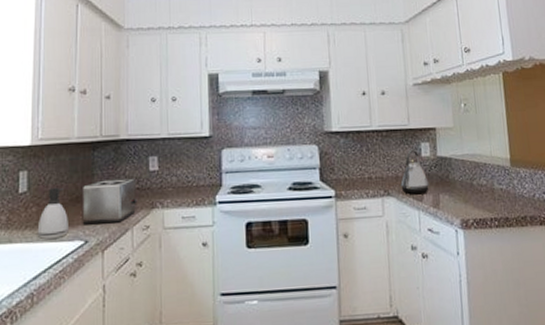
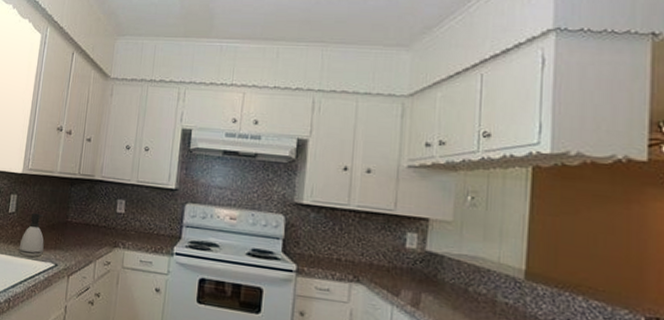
toaster: present [82,178,137,225] -> none [55,213,103,255]
kettle: present [400,149,430,195] -> none [374,237,411,290]

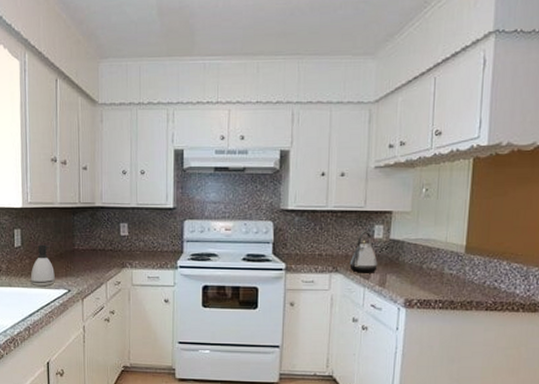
kettle: none [374,237,411,290] -> present [349,230,379,273]

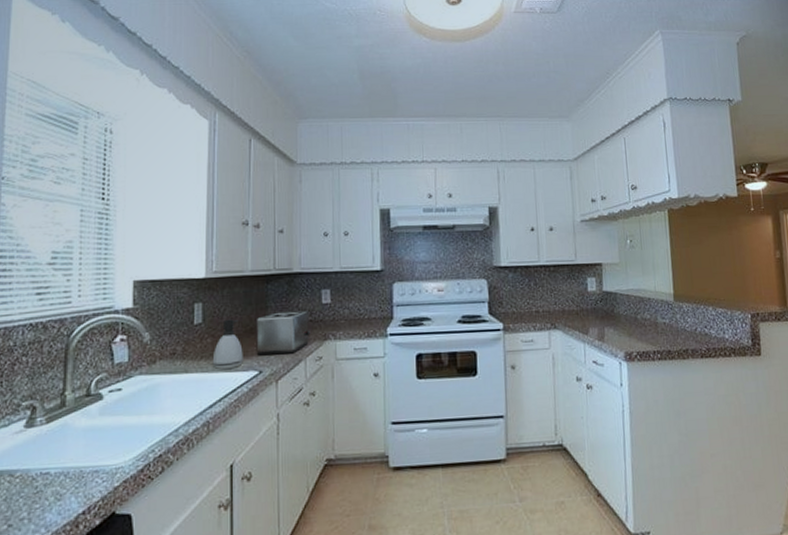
toaster: none [64,241,110,279] -> present [256,310,310,356]
kettle: present [349,230,379,273] -> none [567,284,596,328]

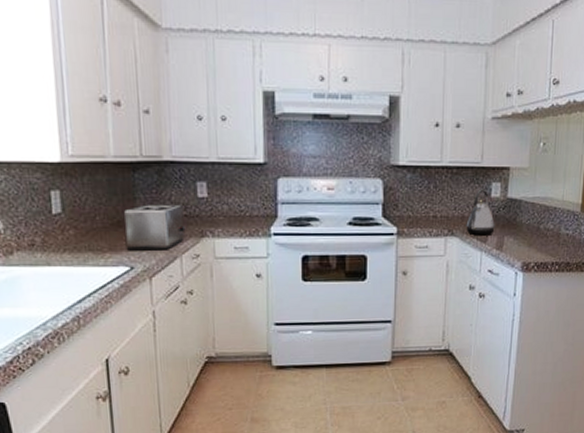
soap dispenser: present [212,319,243,371] -> none [77,210,112,266]
kettle: none [567,284,596,328] -> present [466,189,496,236]

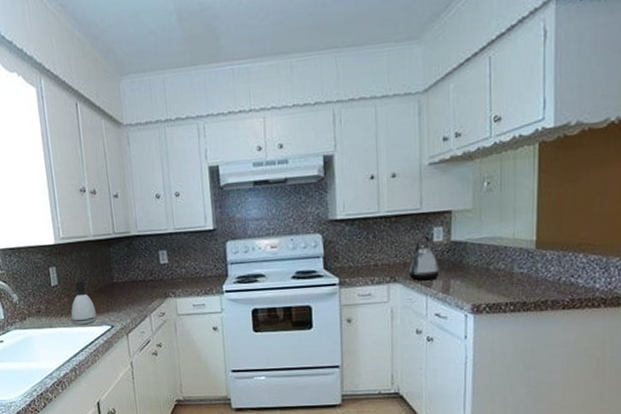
soap dispenser: none [77,210,112,266] -> present [71,280,97,326]
toaster: present [123,204,186,252] -> none [103,271,153,313]

